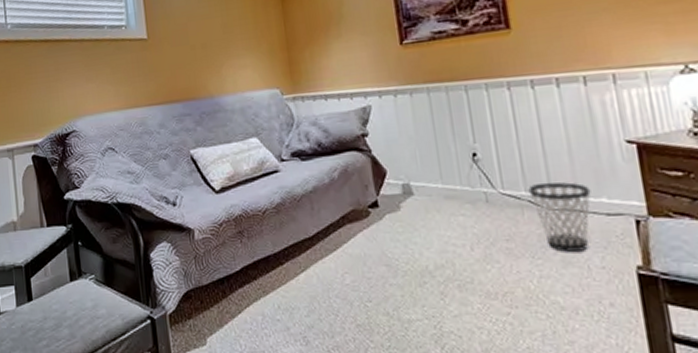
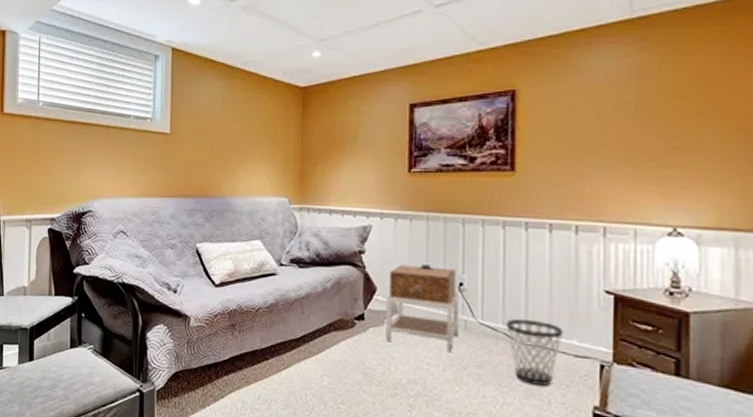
nightstand: none [398,139,481,229] -> present [386,264,459,352]

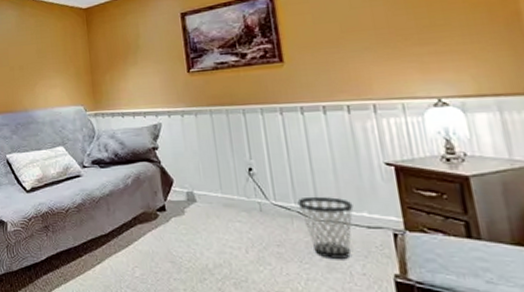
nightstand: present [386,264,459,352] -> none [183,154,255,234]

